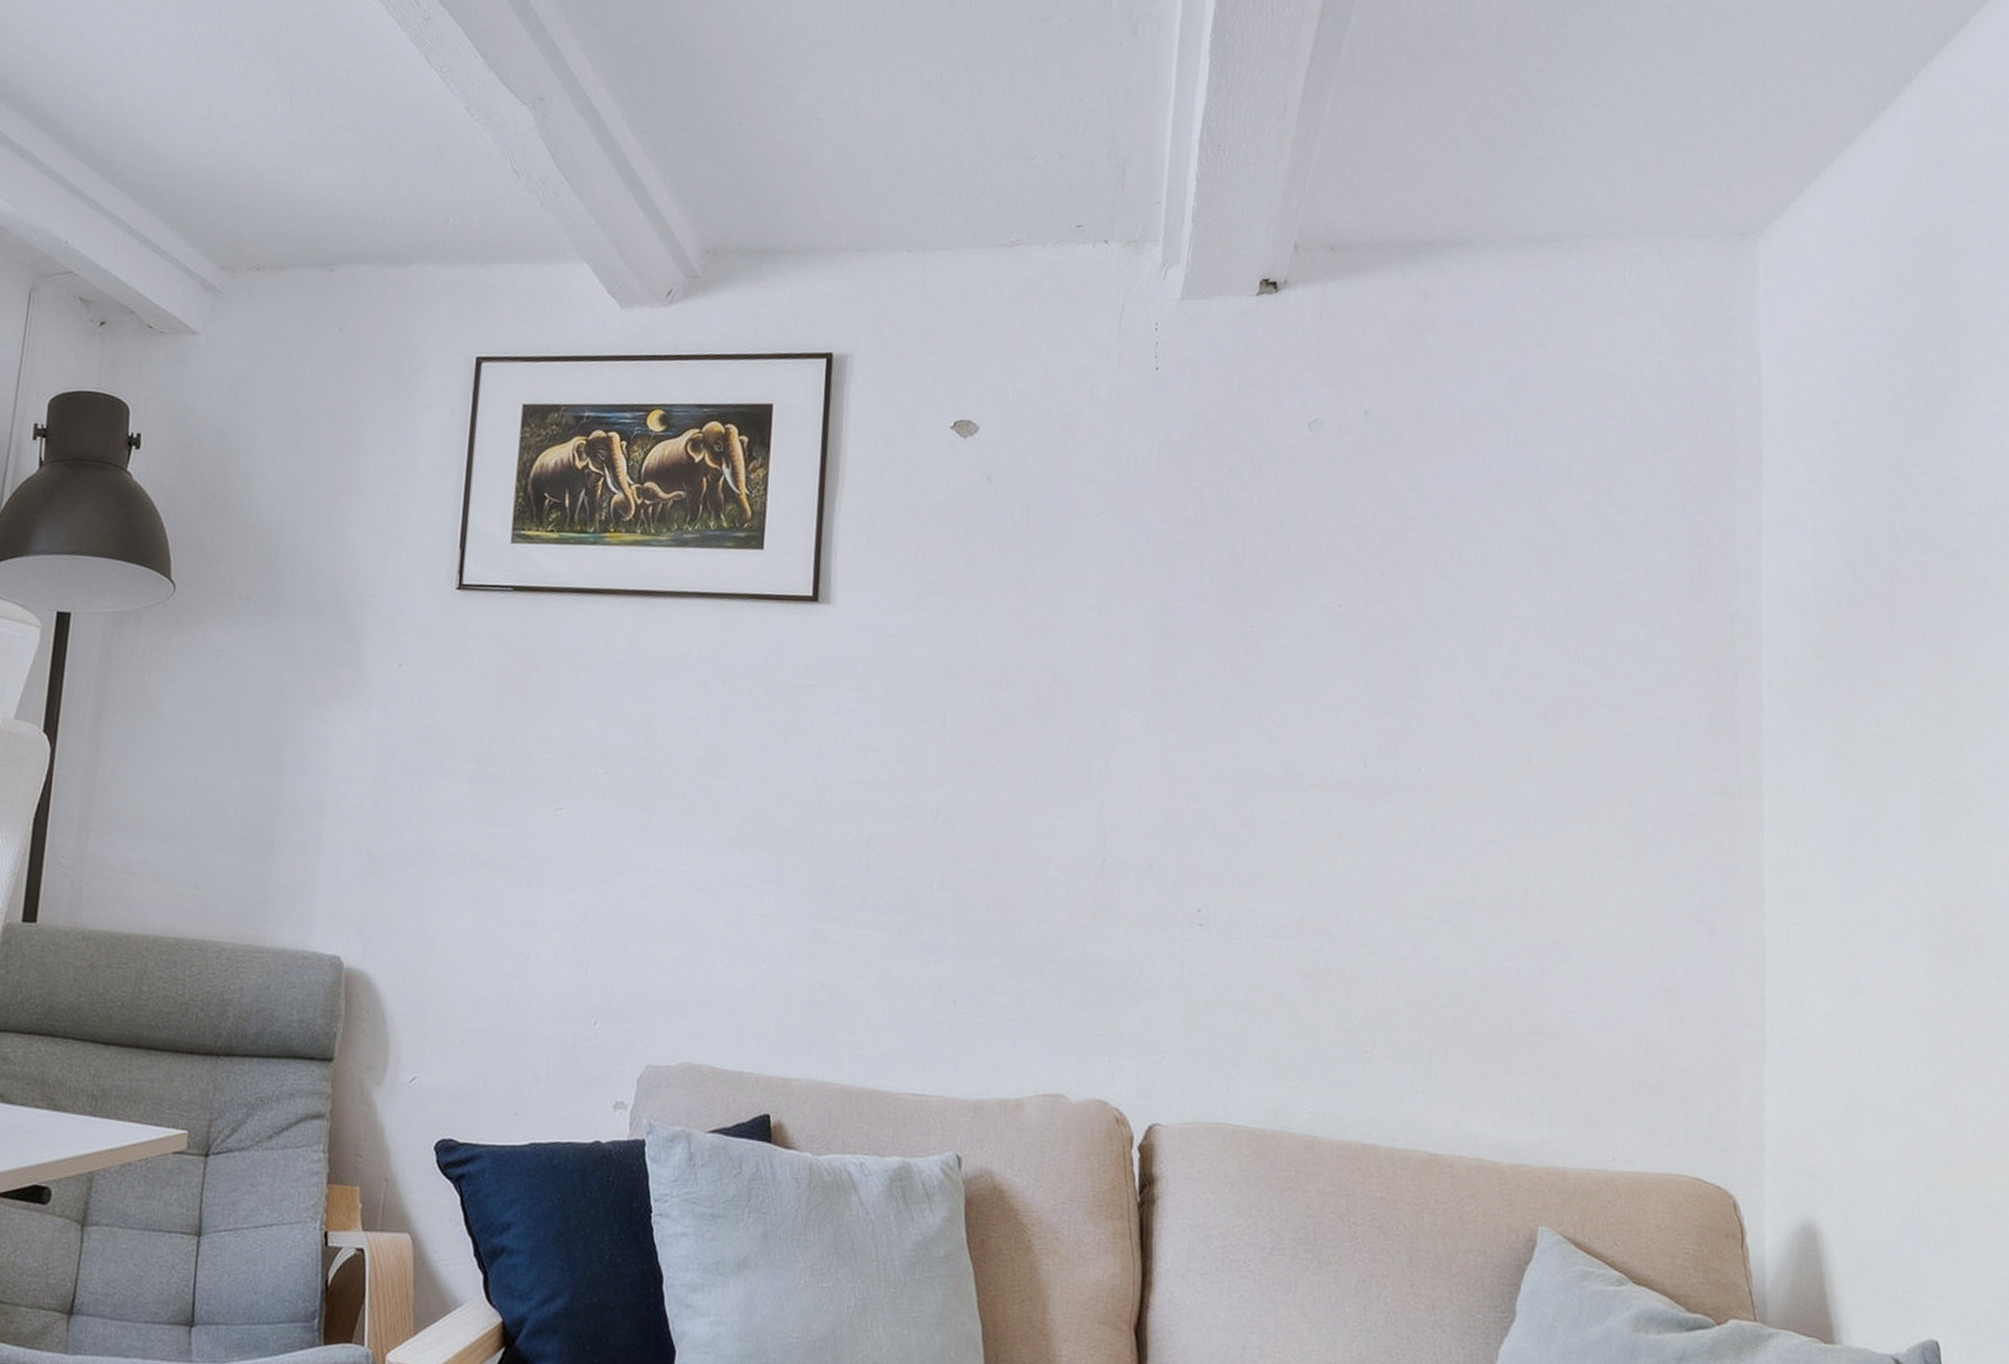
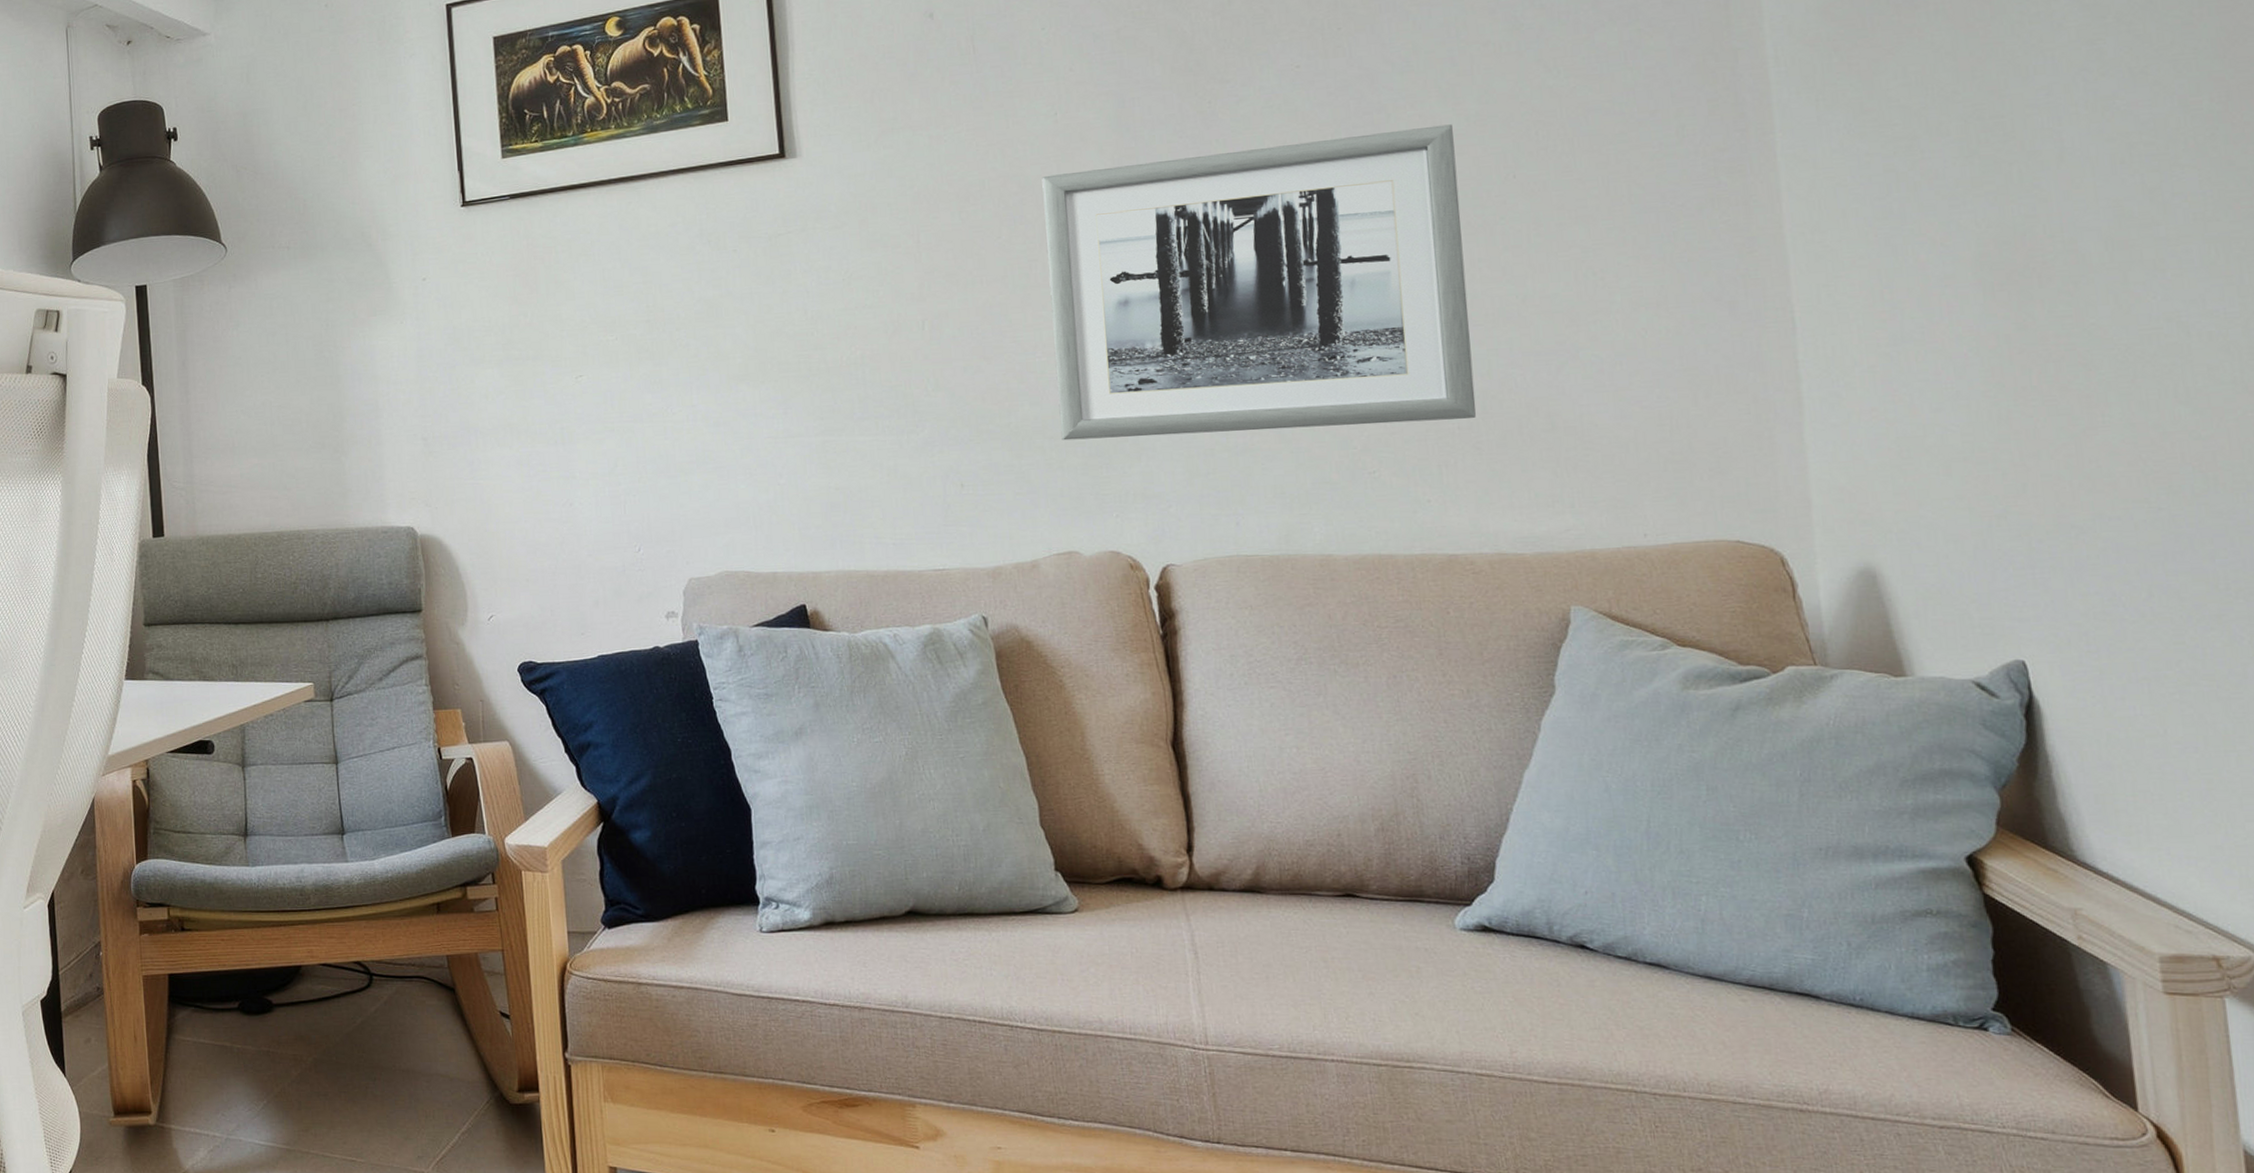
wall art: none [1063,673,1477,1008] -> present [1041,124,1477,441]

